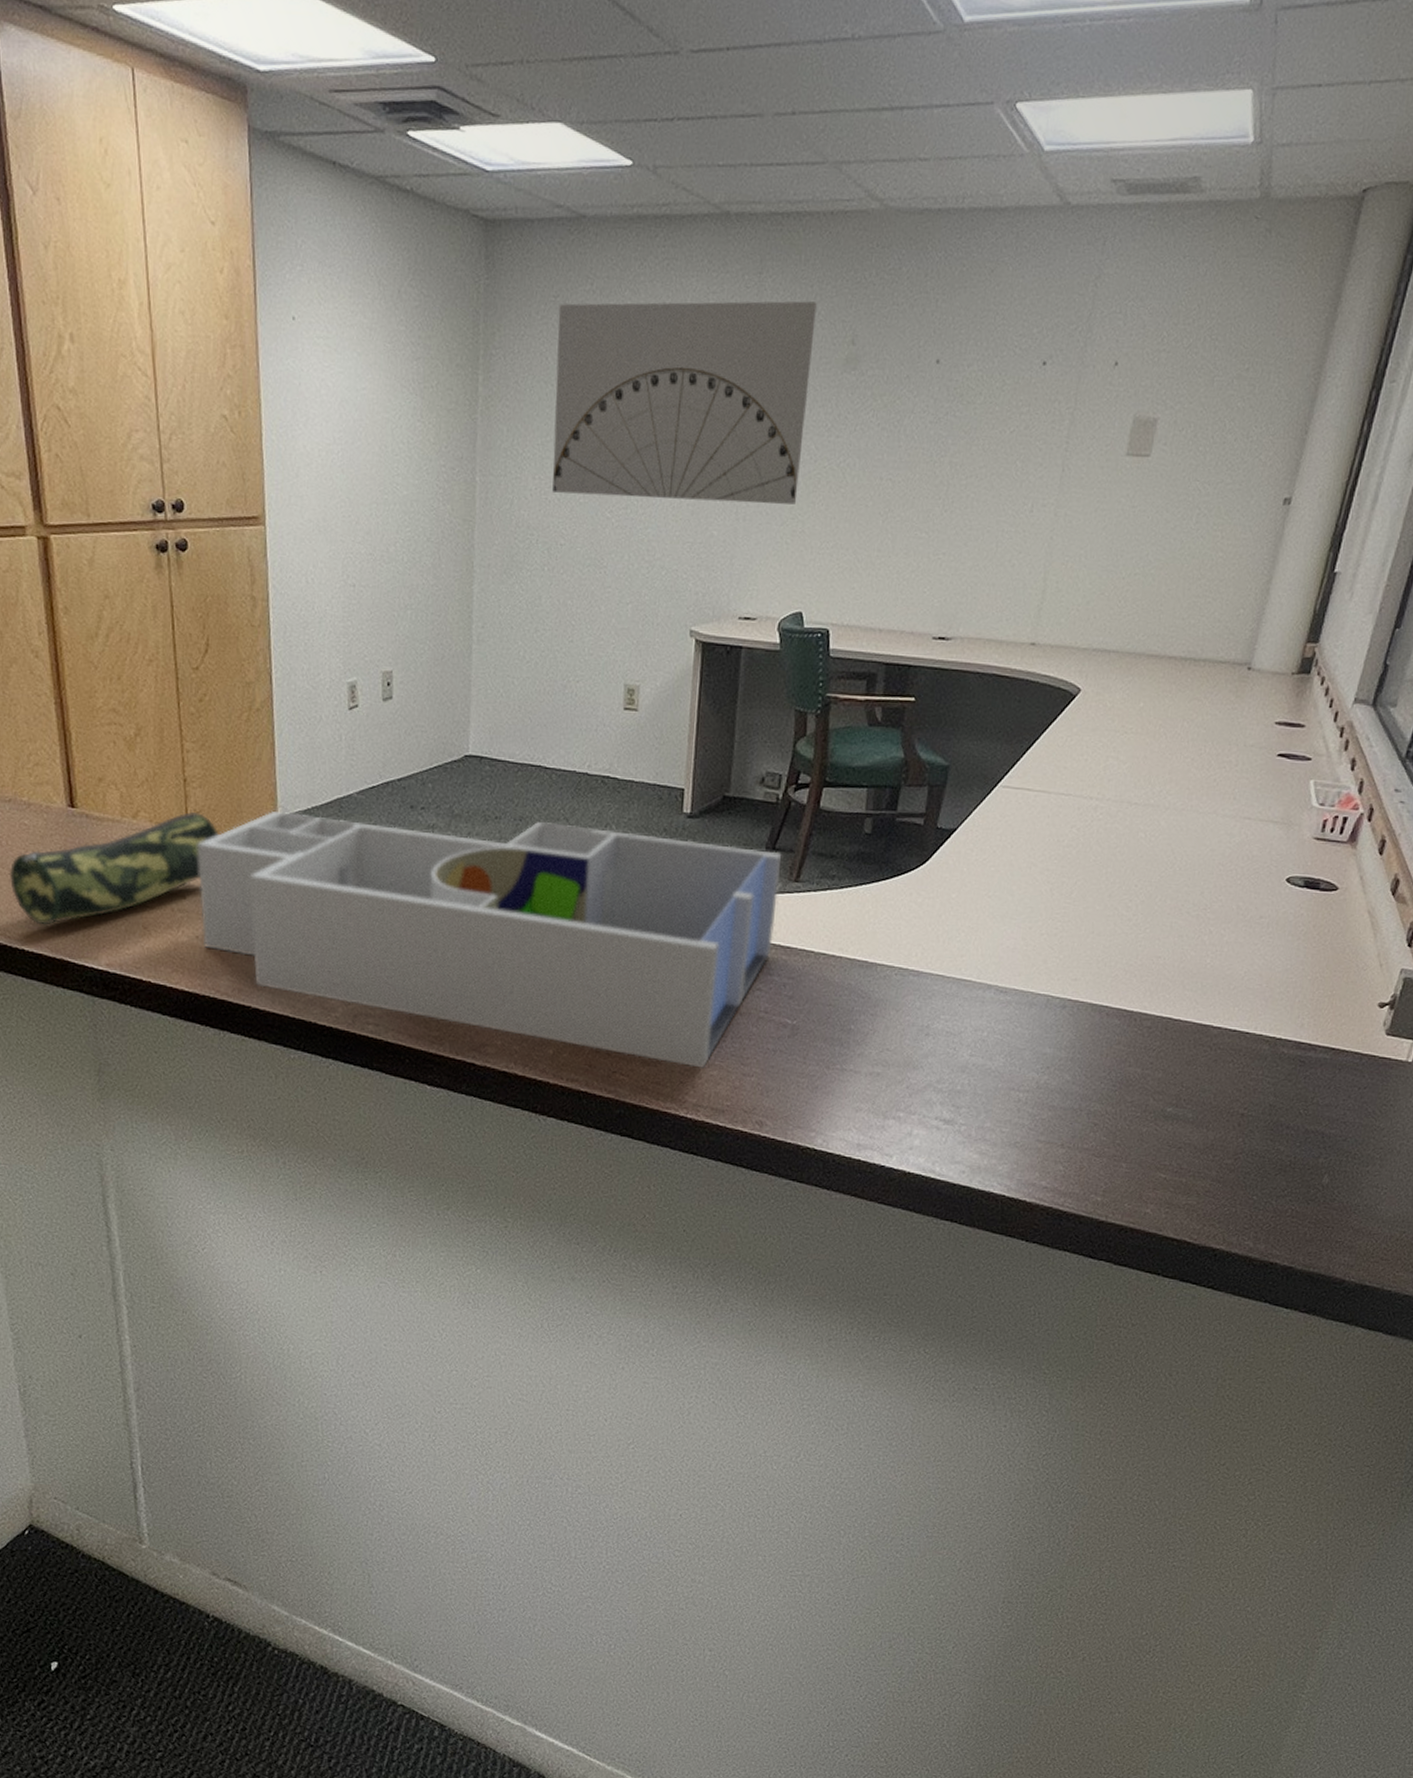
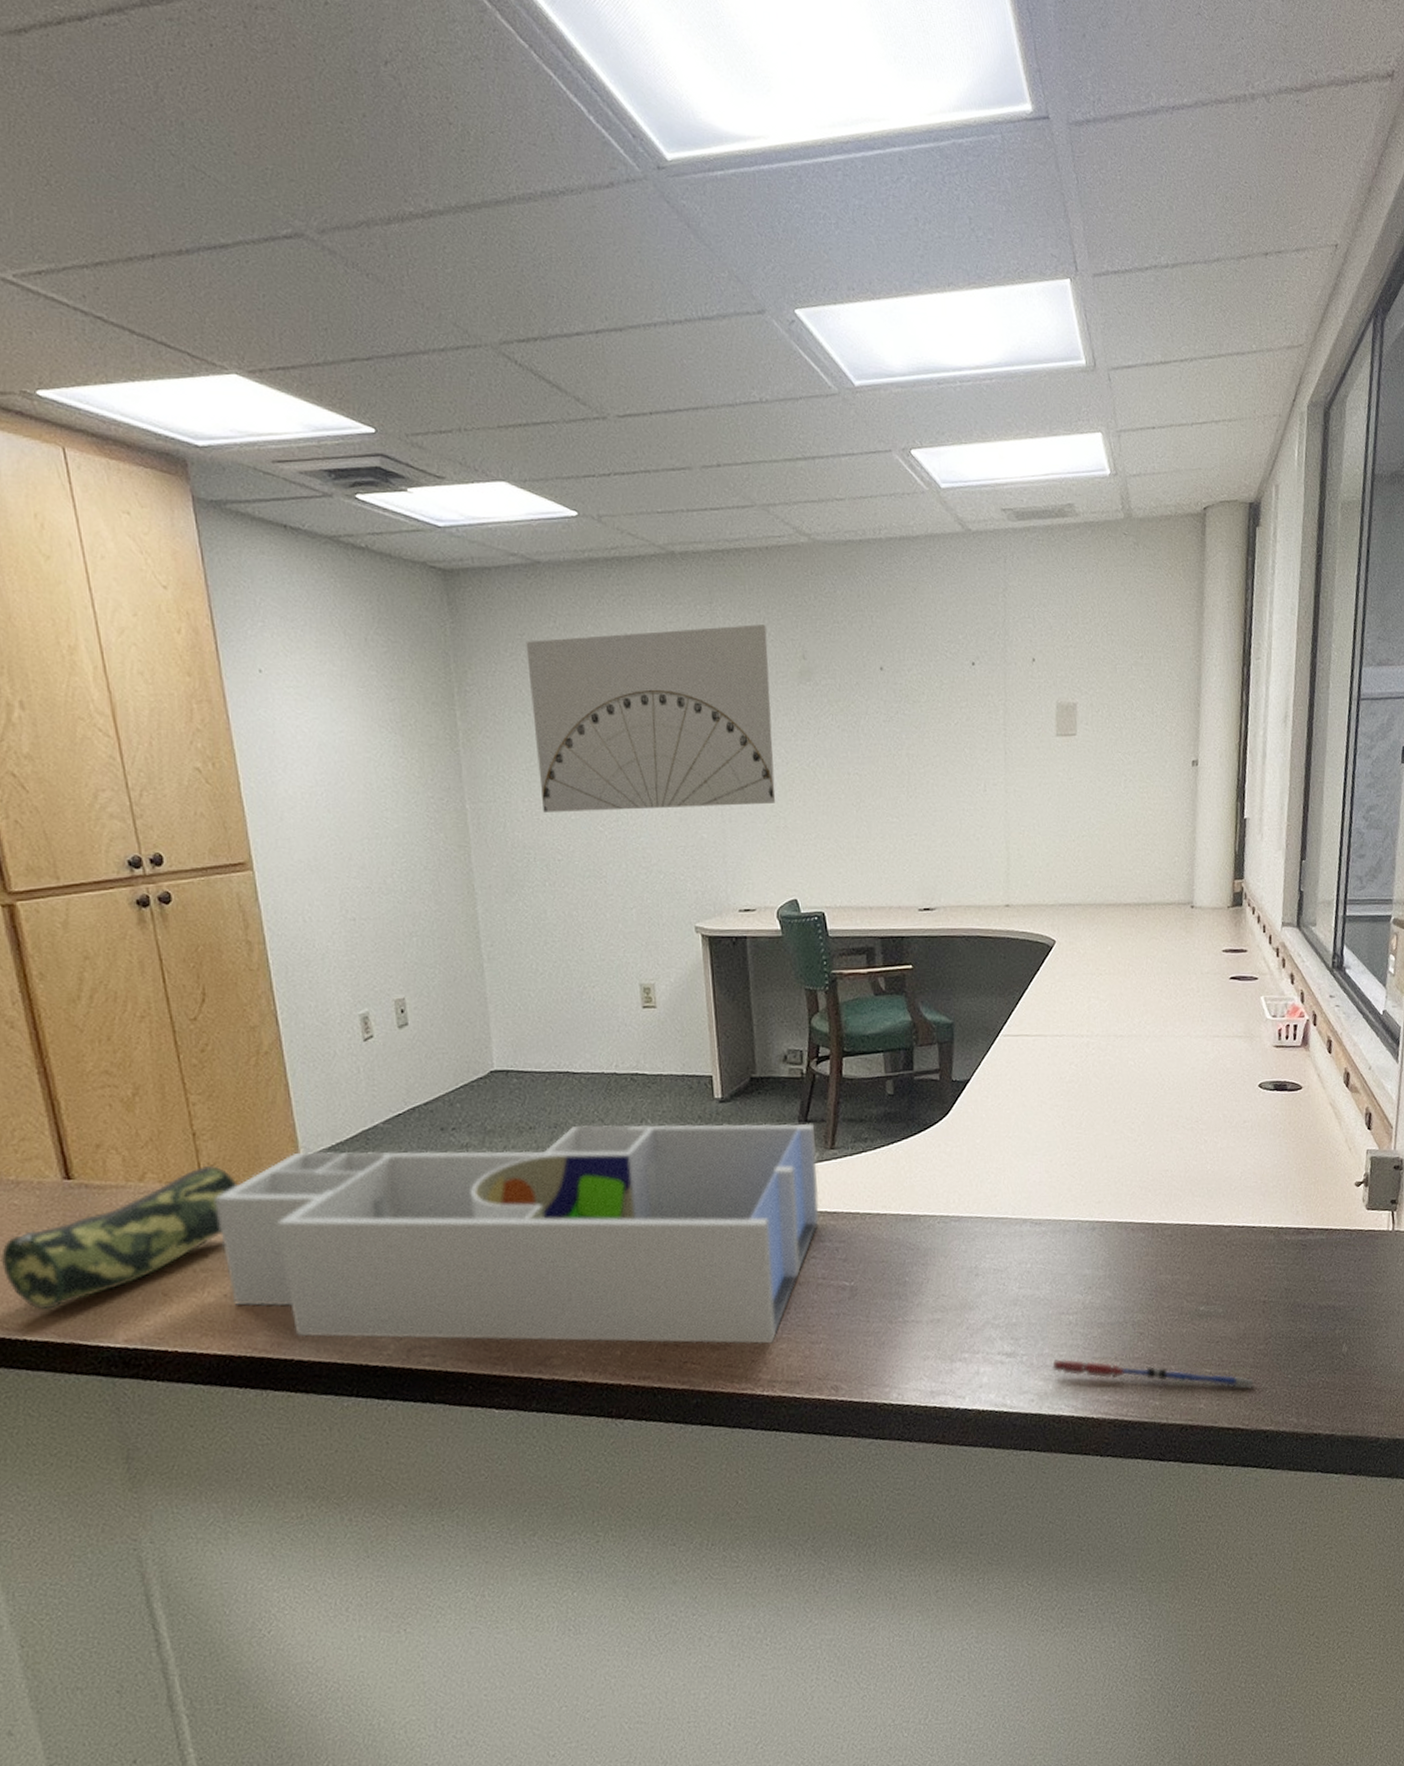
pen: none [991,1135,1212,1202] -> present [1052,1359,1253,1388]

